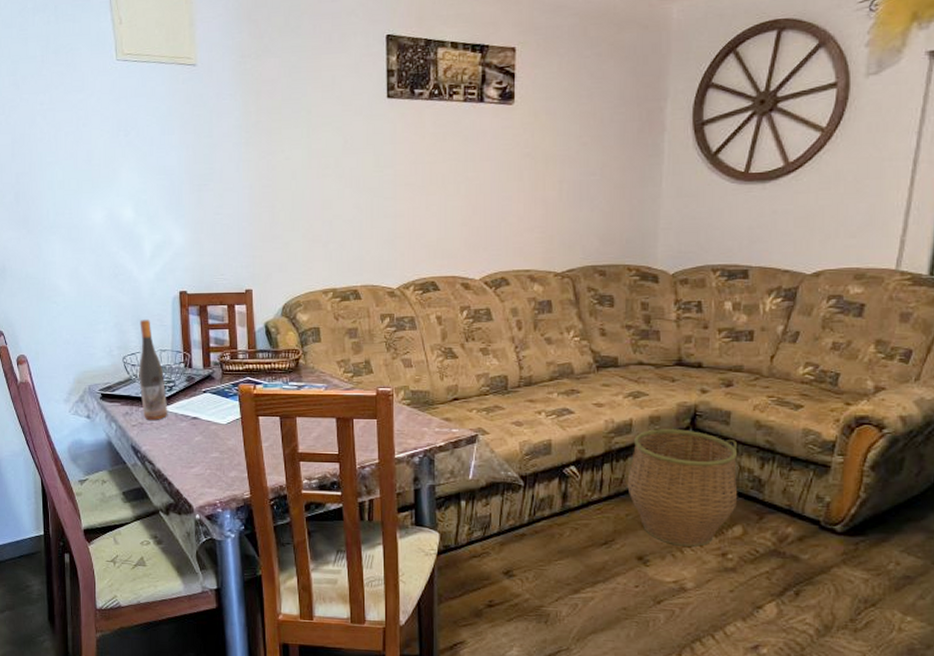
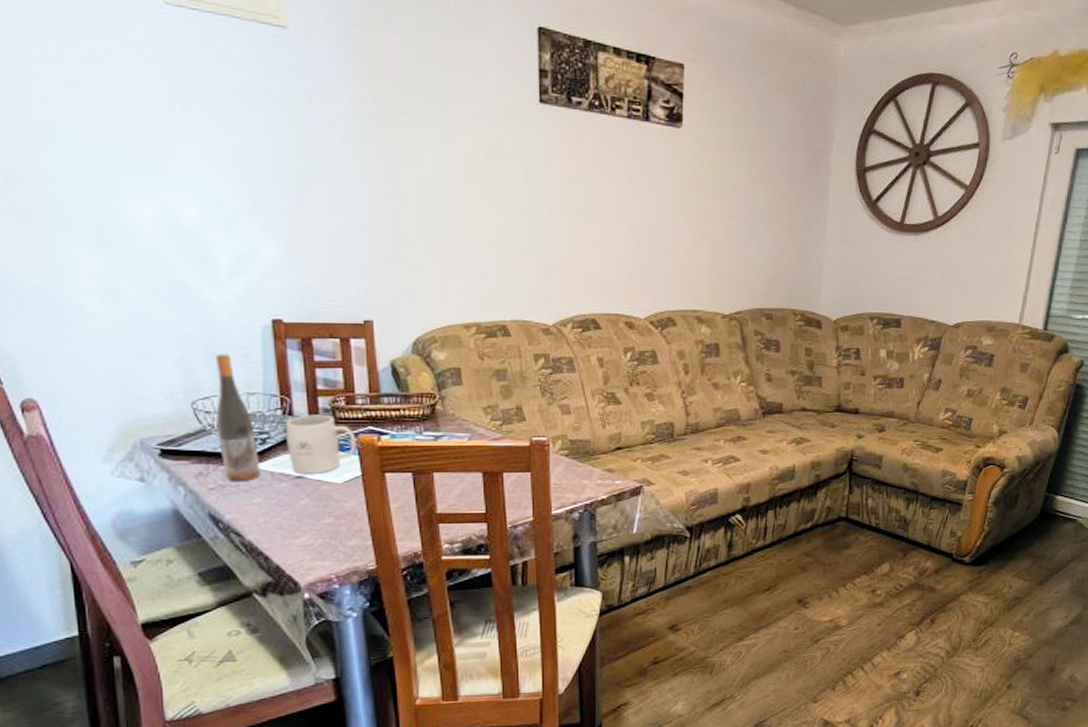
mug: none [187,367,239,416] -> present [286,414,358,474]
basket: present [627,429,737,547] -> none [789,474,887,586]

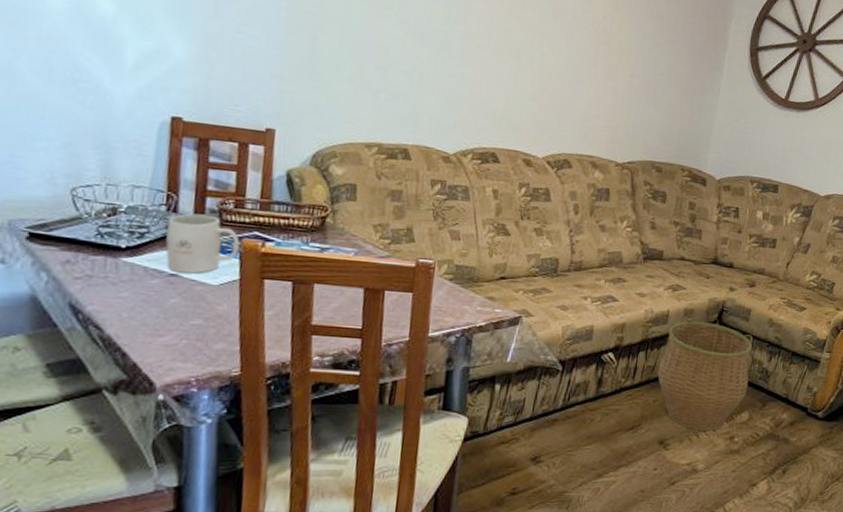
wine bottle: present [215,353,261,481] -> none [93,143,135,274]
basket: none [789,474,887,586] -> present [657,321,753,431]

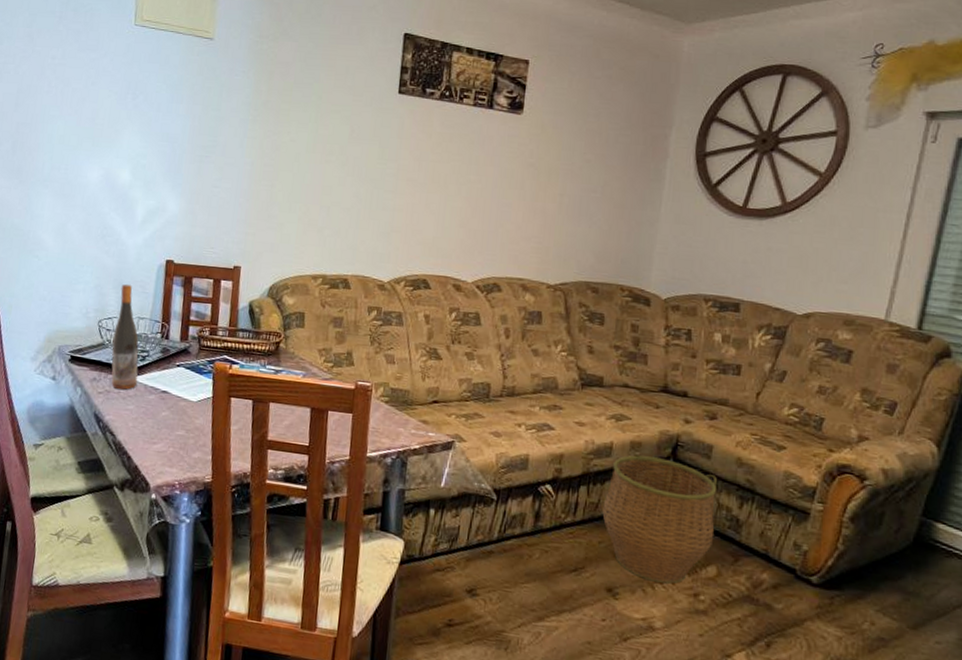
wine bottle: none [93,143,135,274] -> present [111,283,139,390]
mug: present [165,213,241,274] -> none [160,340,214,391]

